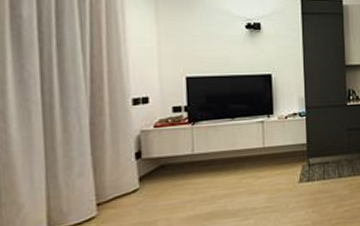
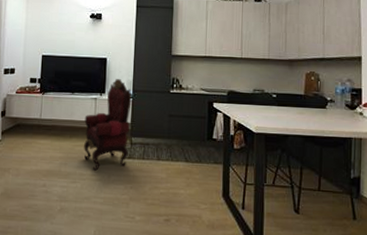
armchair: none [251,97,306,202] -> present [84,79,132,171]

